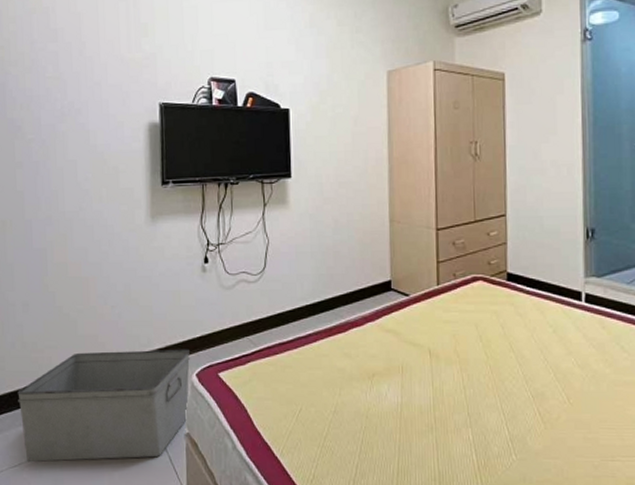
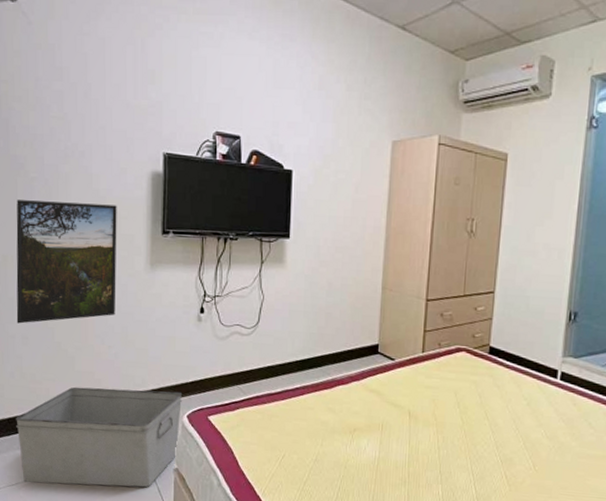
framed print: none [14,159,118,290] -> present [16,200,117,324]

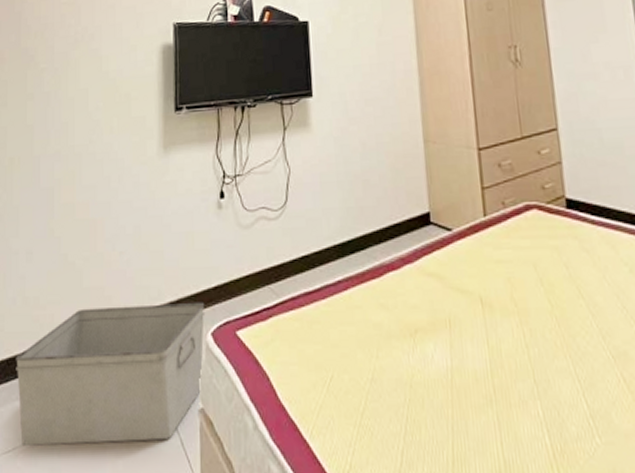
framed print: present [16,200,117,324] -> none [21,86,128,236]

